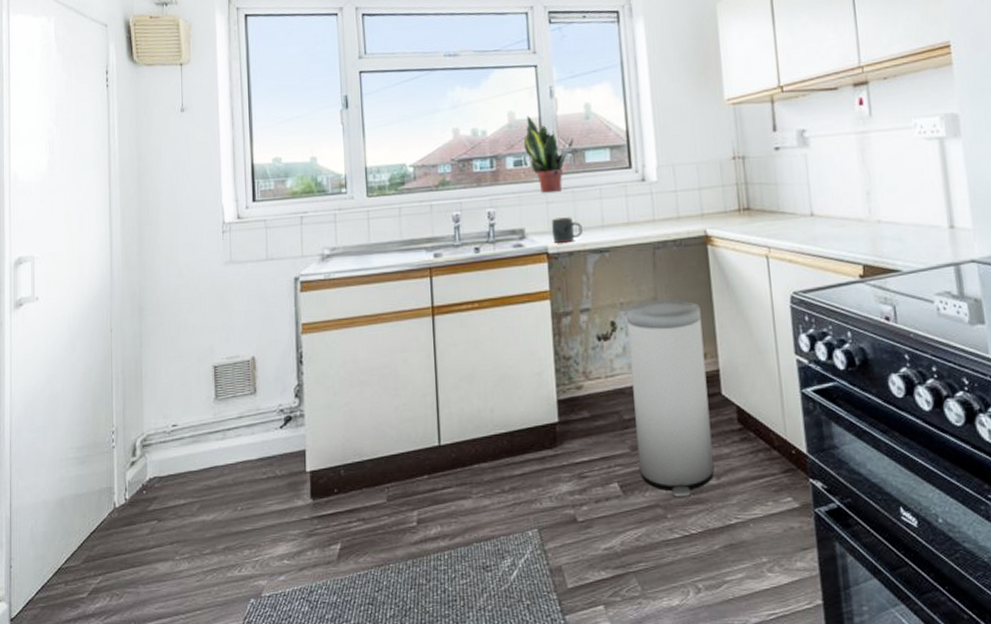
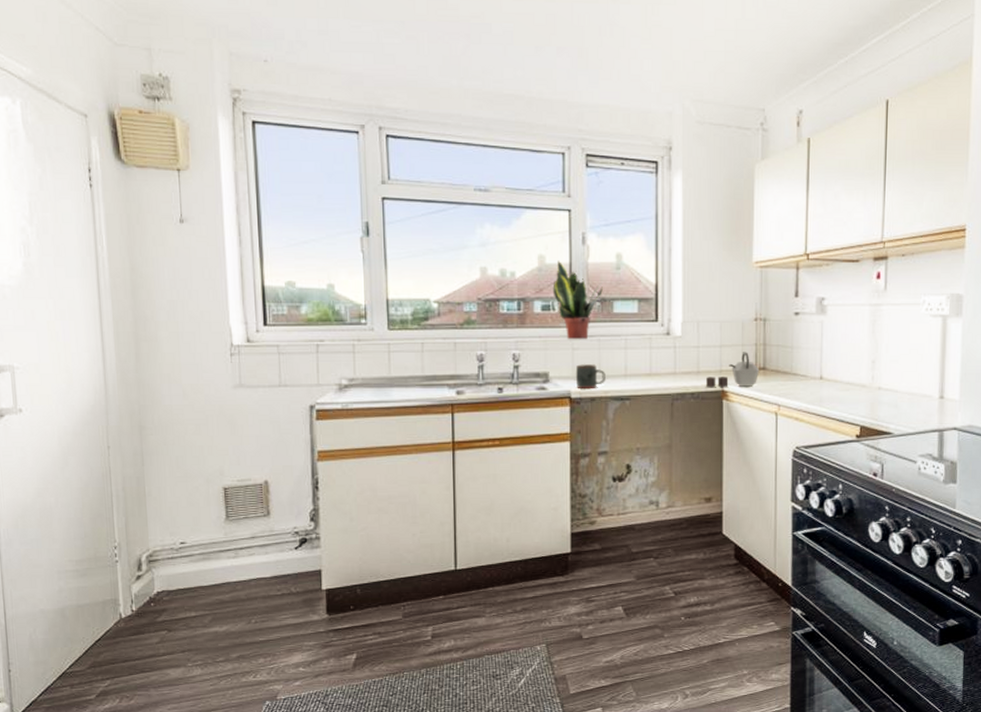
pedal bin: present [626,299,714,498] -> none [641,447,711,621]
kettle: none [687,192,744,234] -> present [706,352,760,388]

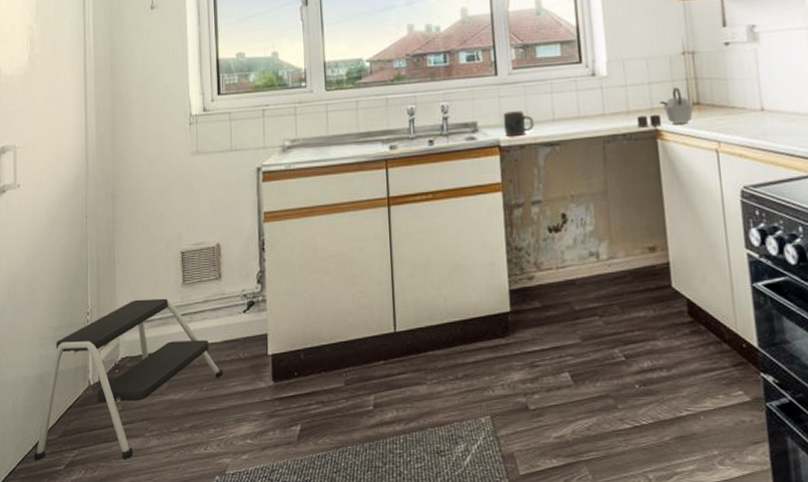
step stool: none [58,534,273,691] -> present [33,298,223,461]
potted plant: present [552,260,603,340] -> none [476,11,525,88]

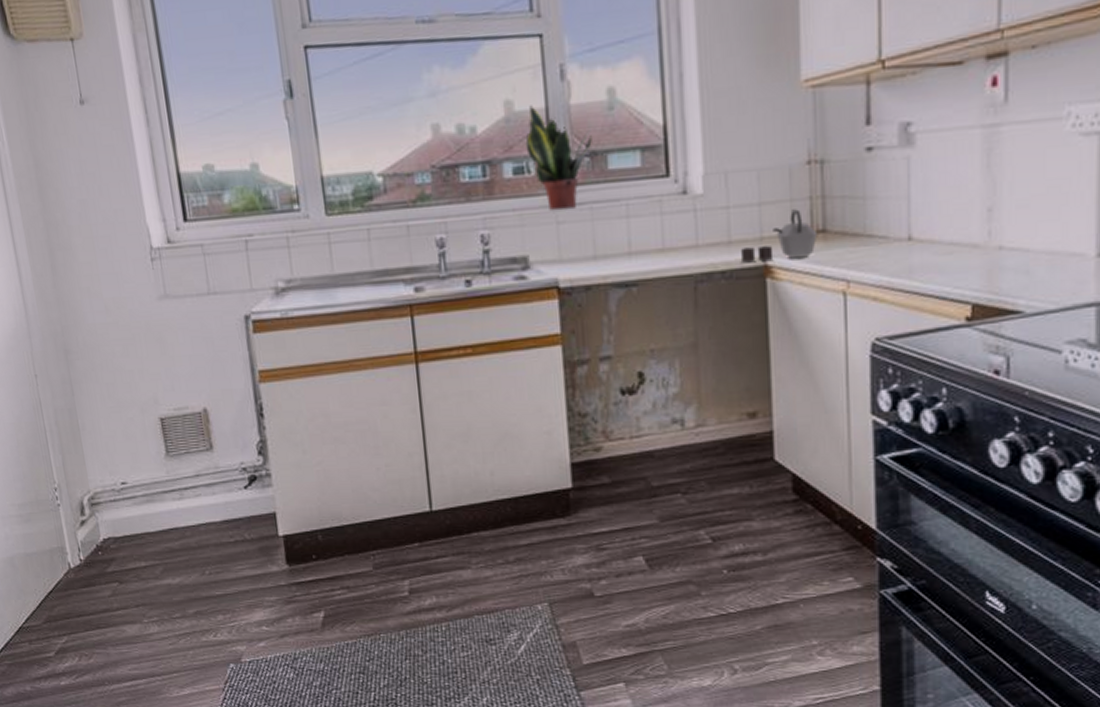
step stool: present [33,298,223,461] -> none [16,472,228,647]
potted plant: none [476,11,525,88] -> present [525,105,592,212]
mug: present [502,111,534,136] -> none [562,241,604,275]

